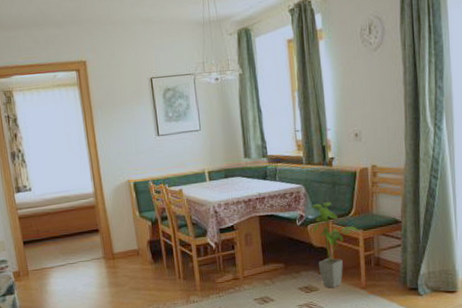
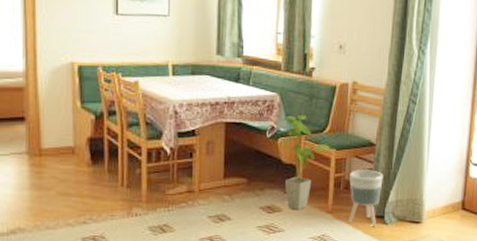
planter: none [379,245,413,299] -> present [348,170,384,227]

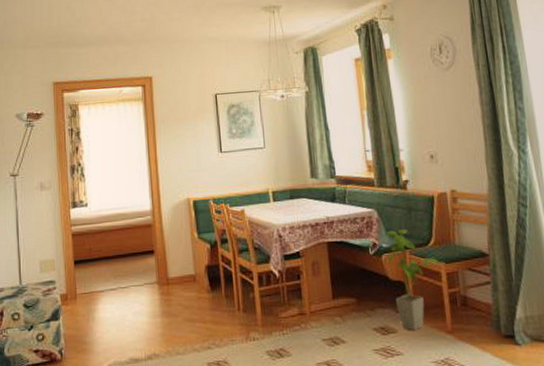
planter: present [348,170,384,227] -> none [465,283,507,349]

